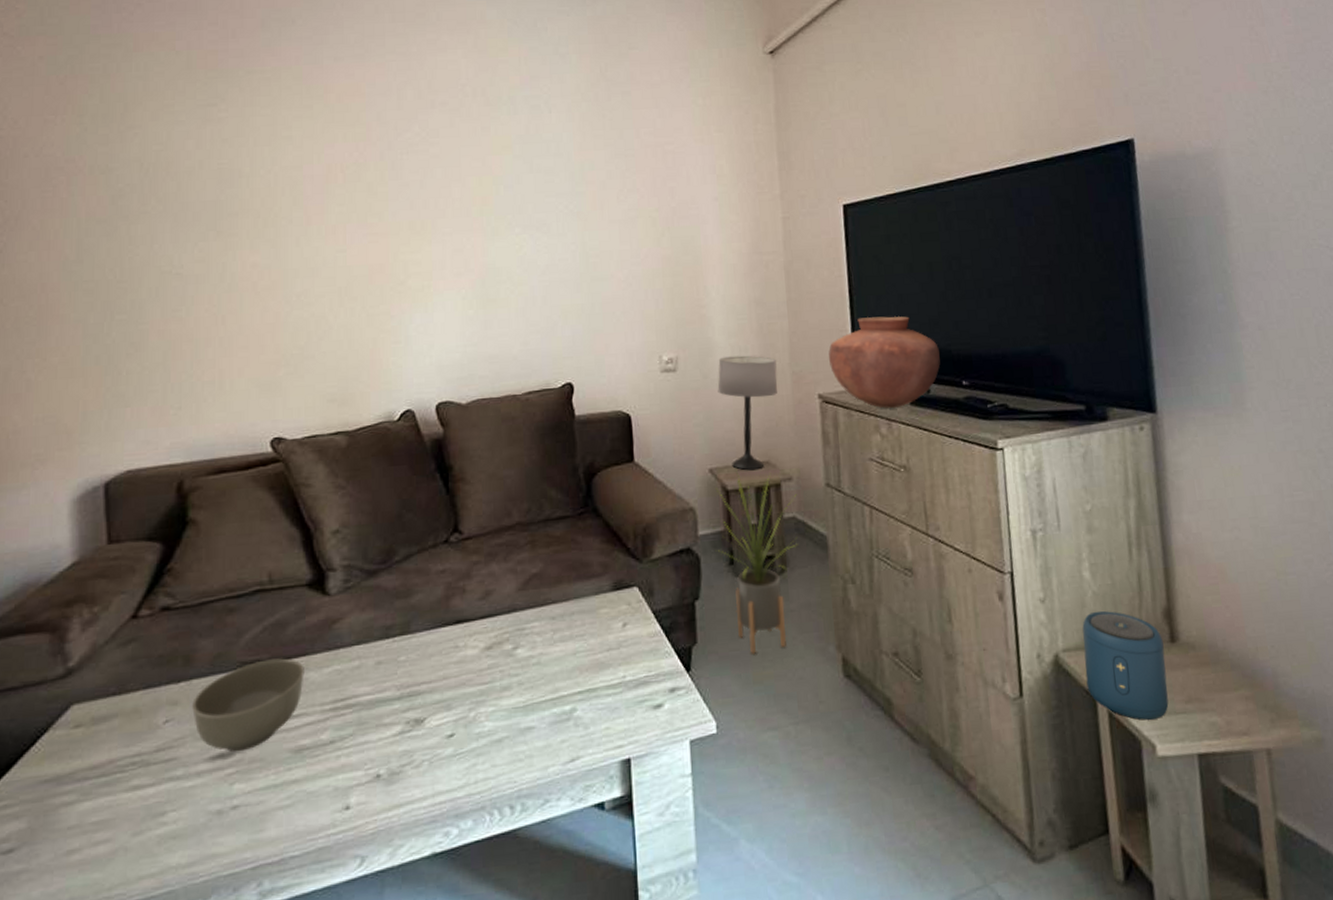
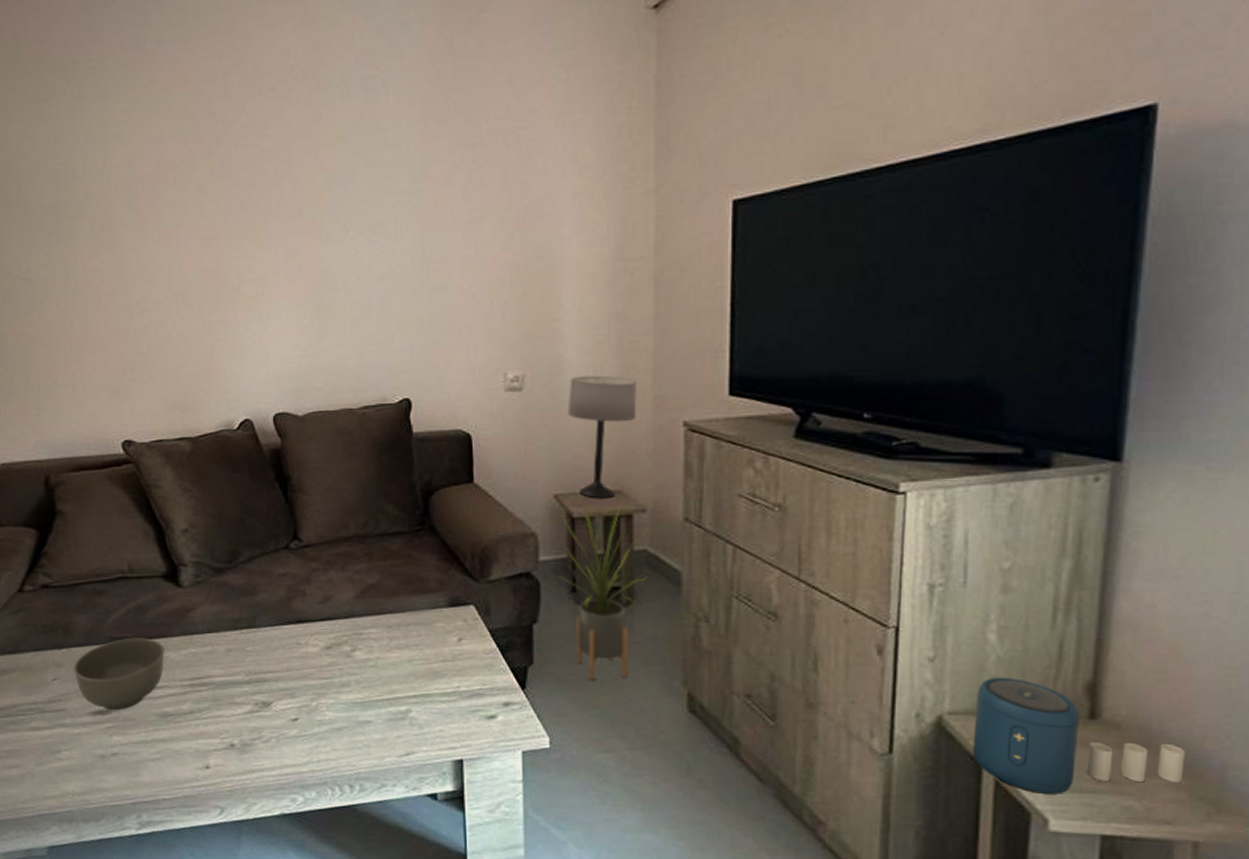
vase: present [828,316,941,408] -> none [698,335,838,440]
toilet paper roll: none [1174,658,1248,701] -> present [1086,741,1185,784]

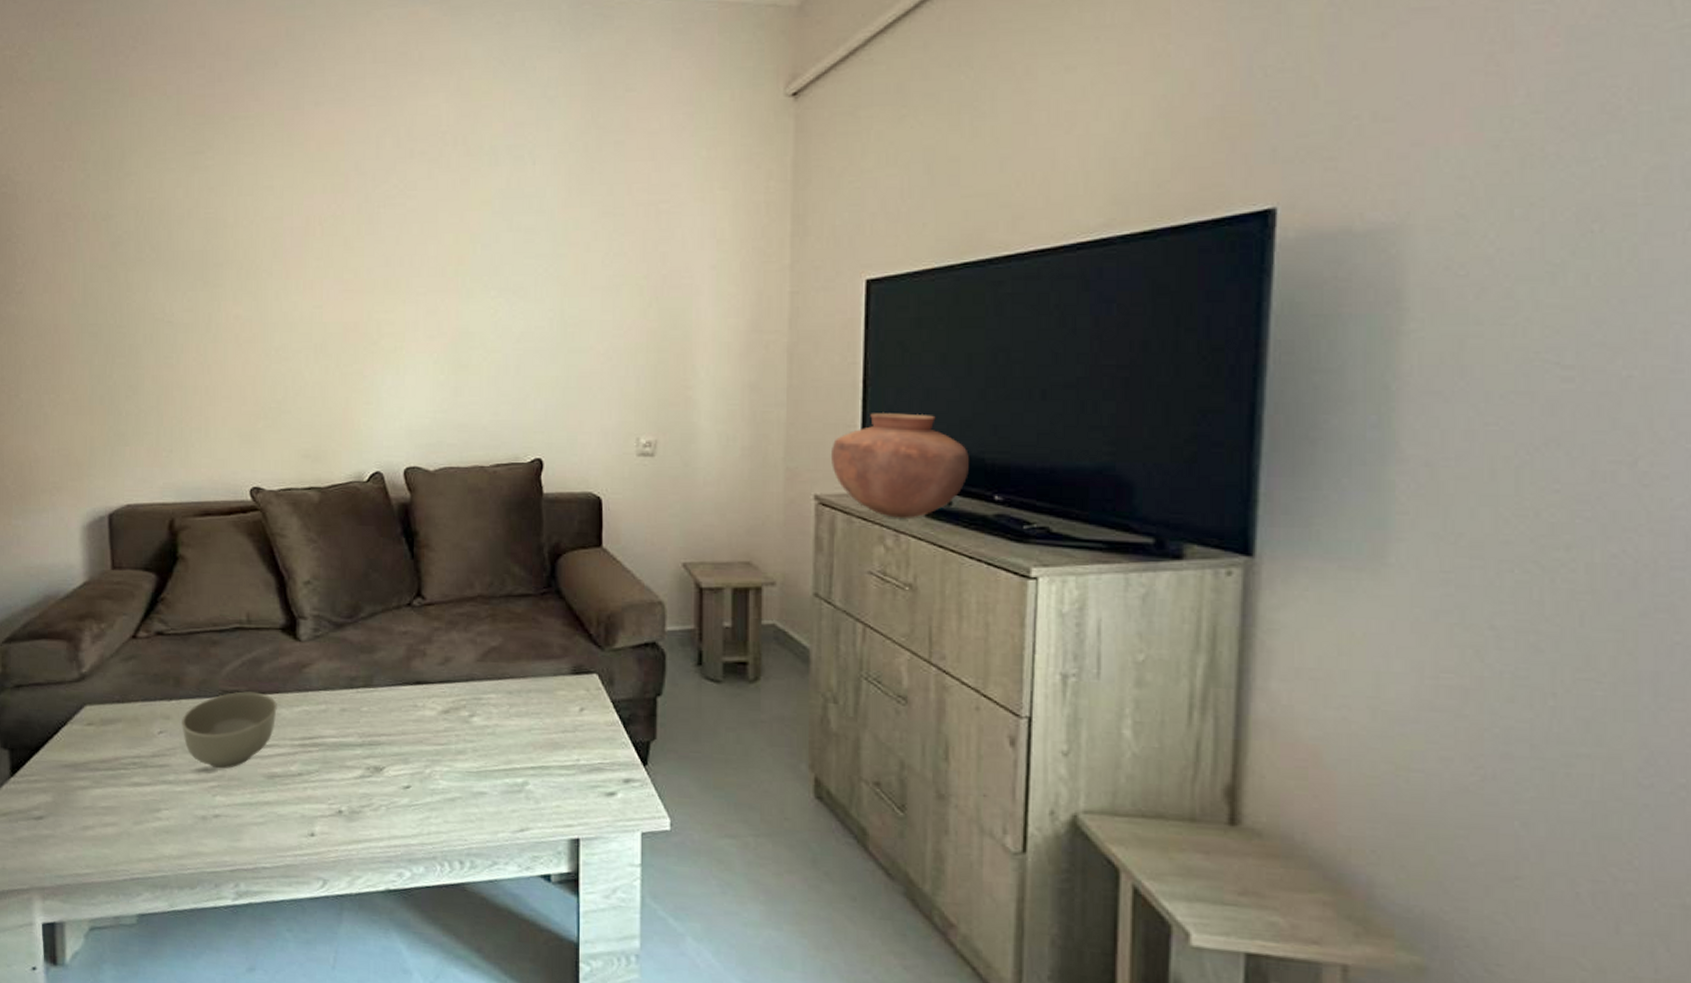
house plant: present [555,501,650,680] -> none [682,571,779,759]
table lamp: present [567,376,637,499] -> none [699,445,768,570]
vase: none [698,335,838,440] -> present [830,413,969,518]
speaker: present [973,678,1079,794] -> none [1109,776,1219,906]
toilet paper roll: present [1086,741,1185,784] -> none [1227,849,1330,900]

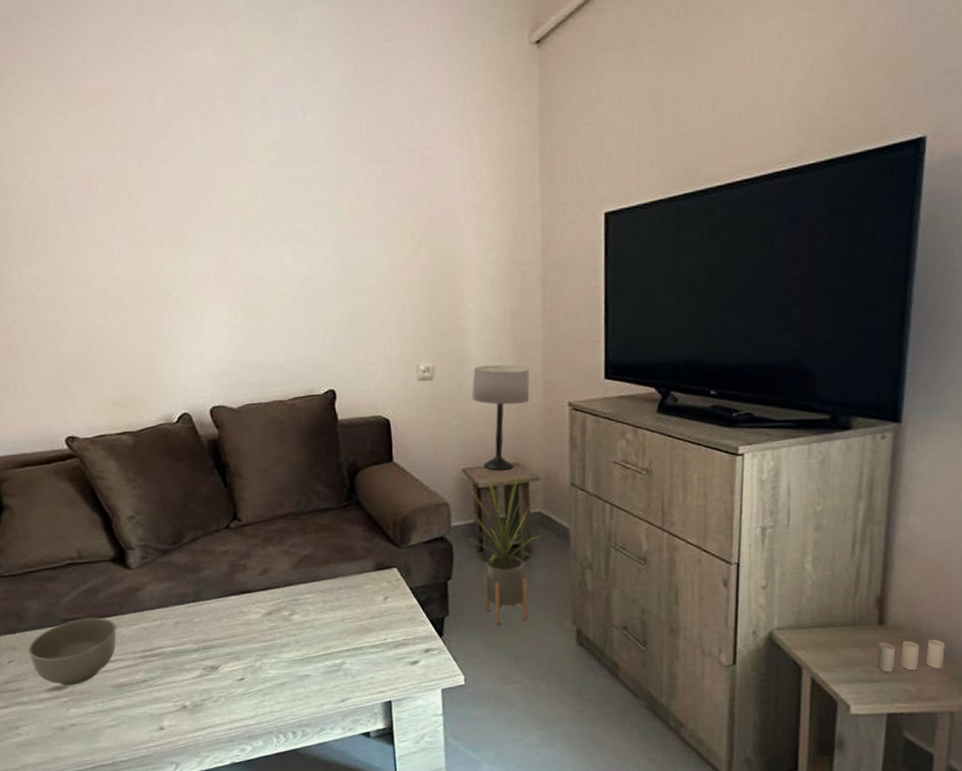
house plant: none [682,571,779,759] -> present [464,473,543,625]
table lamp: none [699,445,768,570] -> present [472,366,530,471]
vase: present [830,413,969,518] -> none [580,327,690,416]
toilet paper roll: none [1227,849,1330,900] -> present [876,639,945,672]

